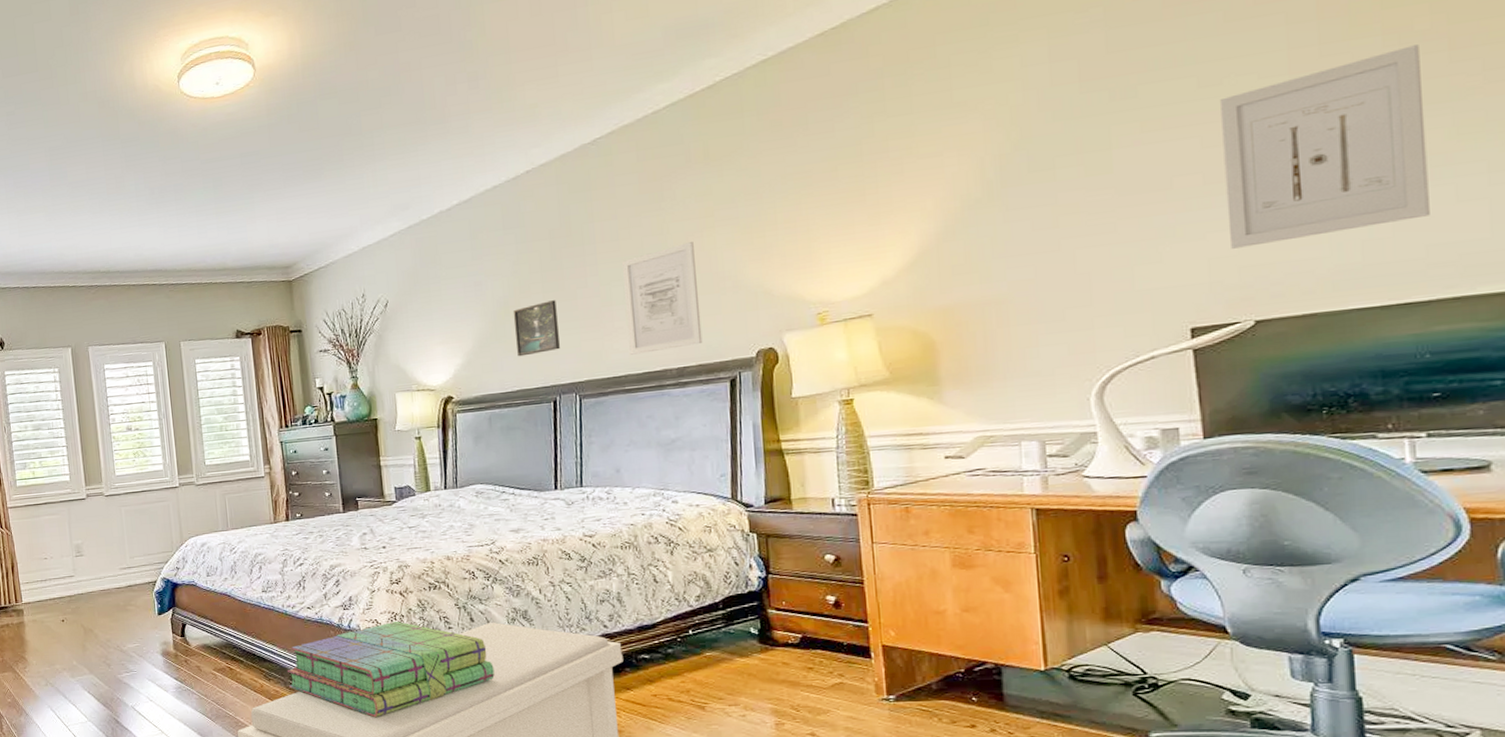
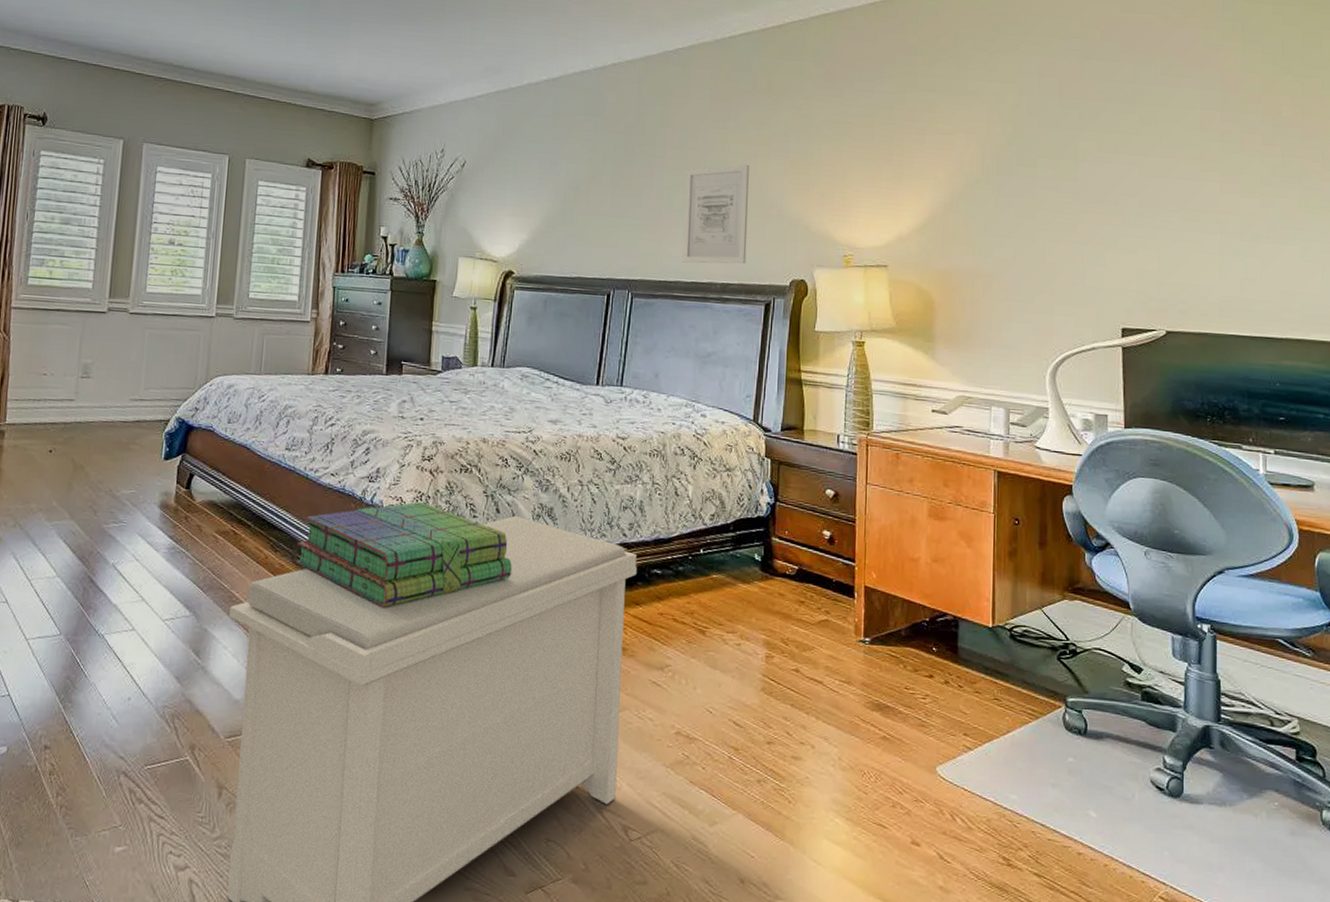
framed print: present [513,300,560,357] -> none [581,194,623,244]
wall art: present [1220,44,1430,249] -> none [1153,127,1285,269]

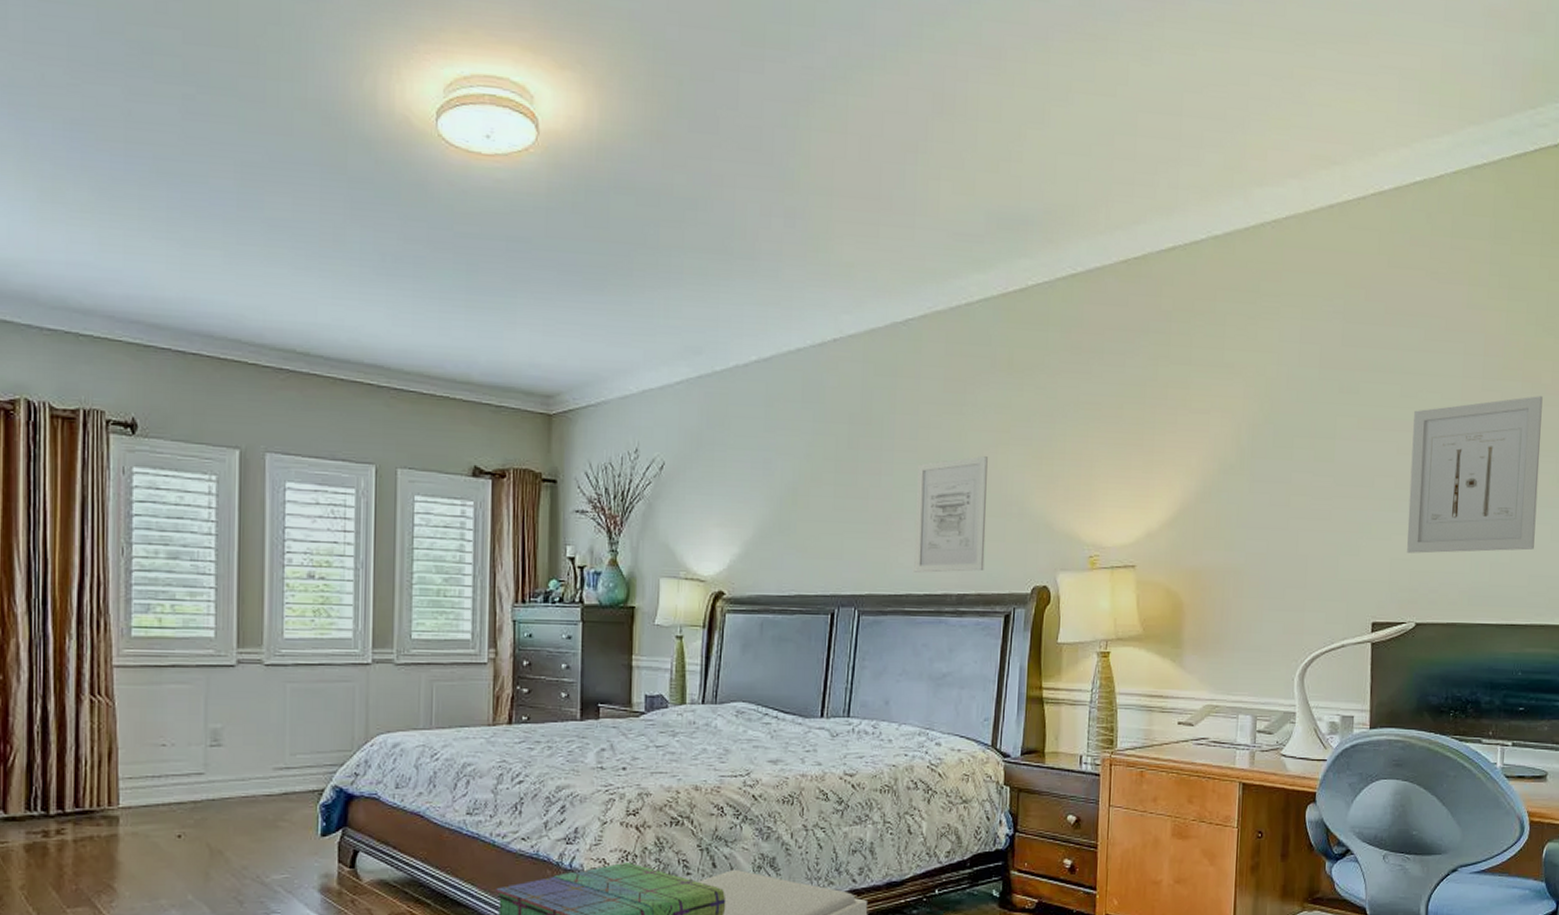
wall art: none [1153,127,1285,269] -> present [1407,396,1543,554]

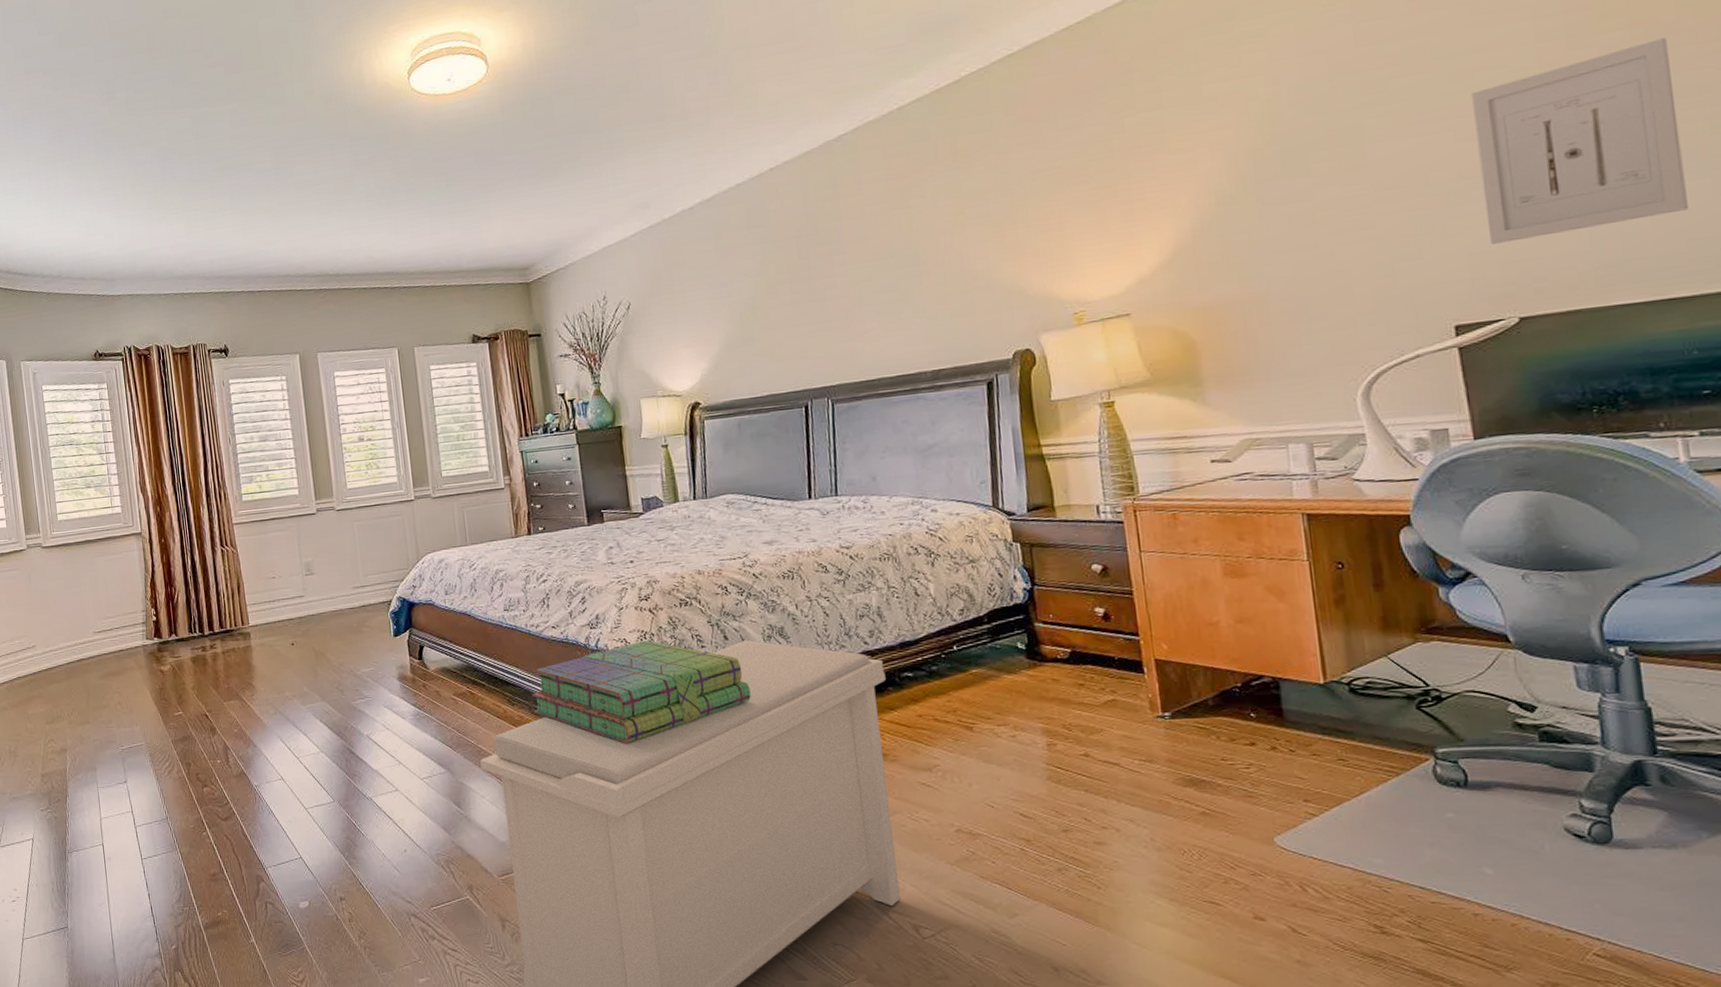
wall art: present [914,456,988,573] -> none [872,240,957,358]

